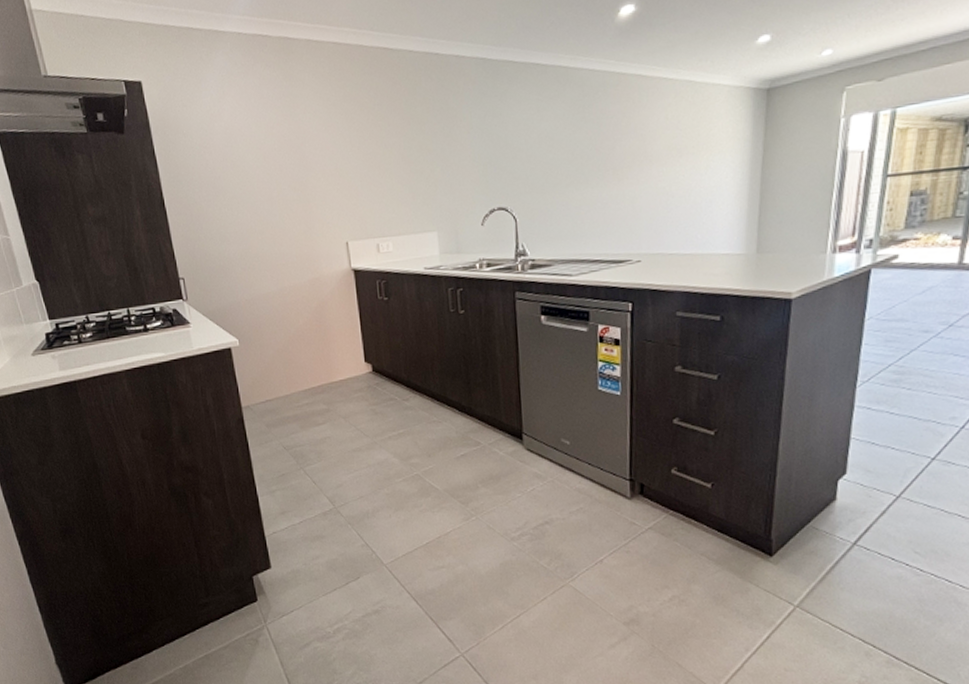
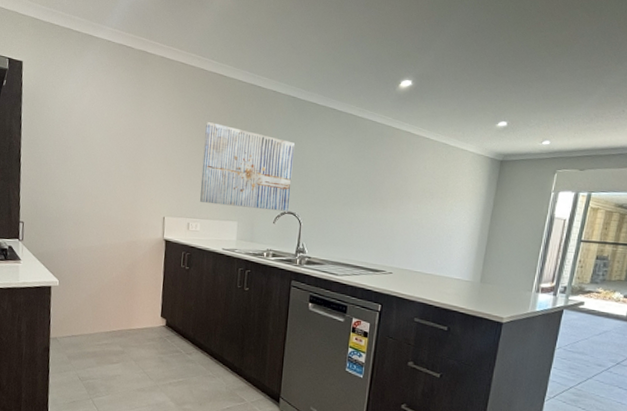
wall art: none [376,111,498,216] -> present [200,121,295,212]

